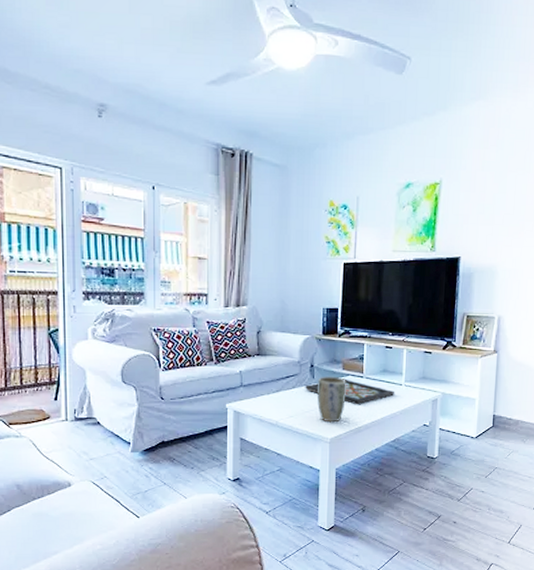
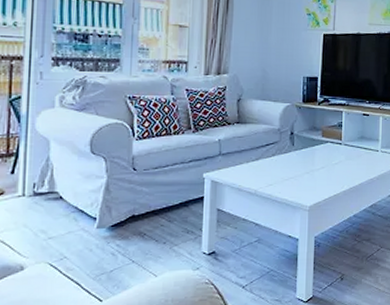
decorative tray: present [305,378,395,404] -> none [285,146,372,171]
plant pot: present [317,376,346,423] -> none [297,143,325,190]

